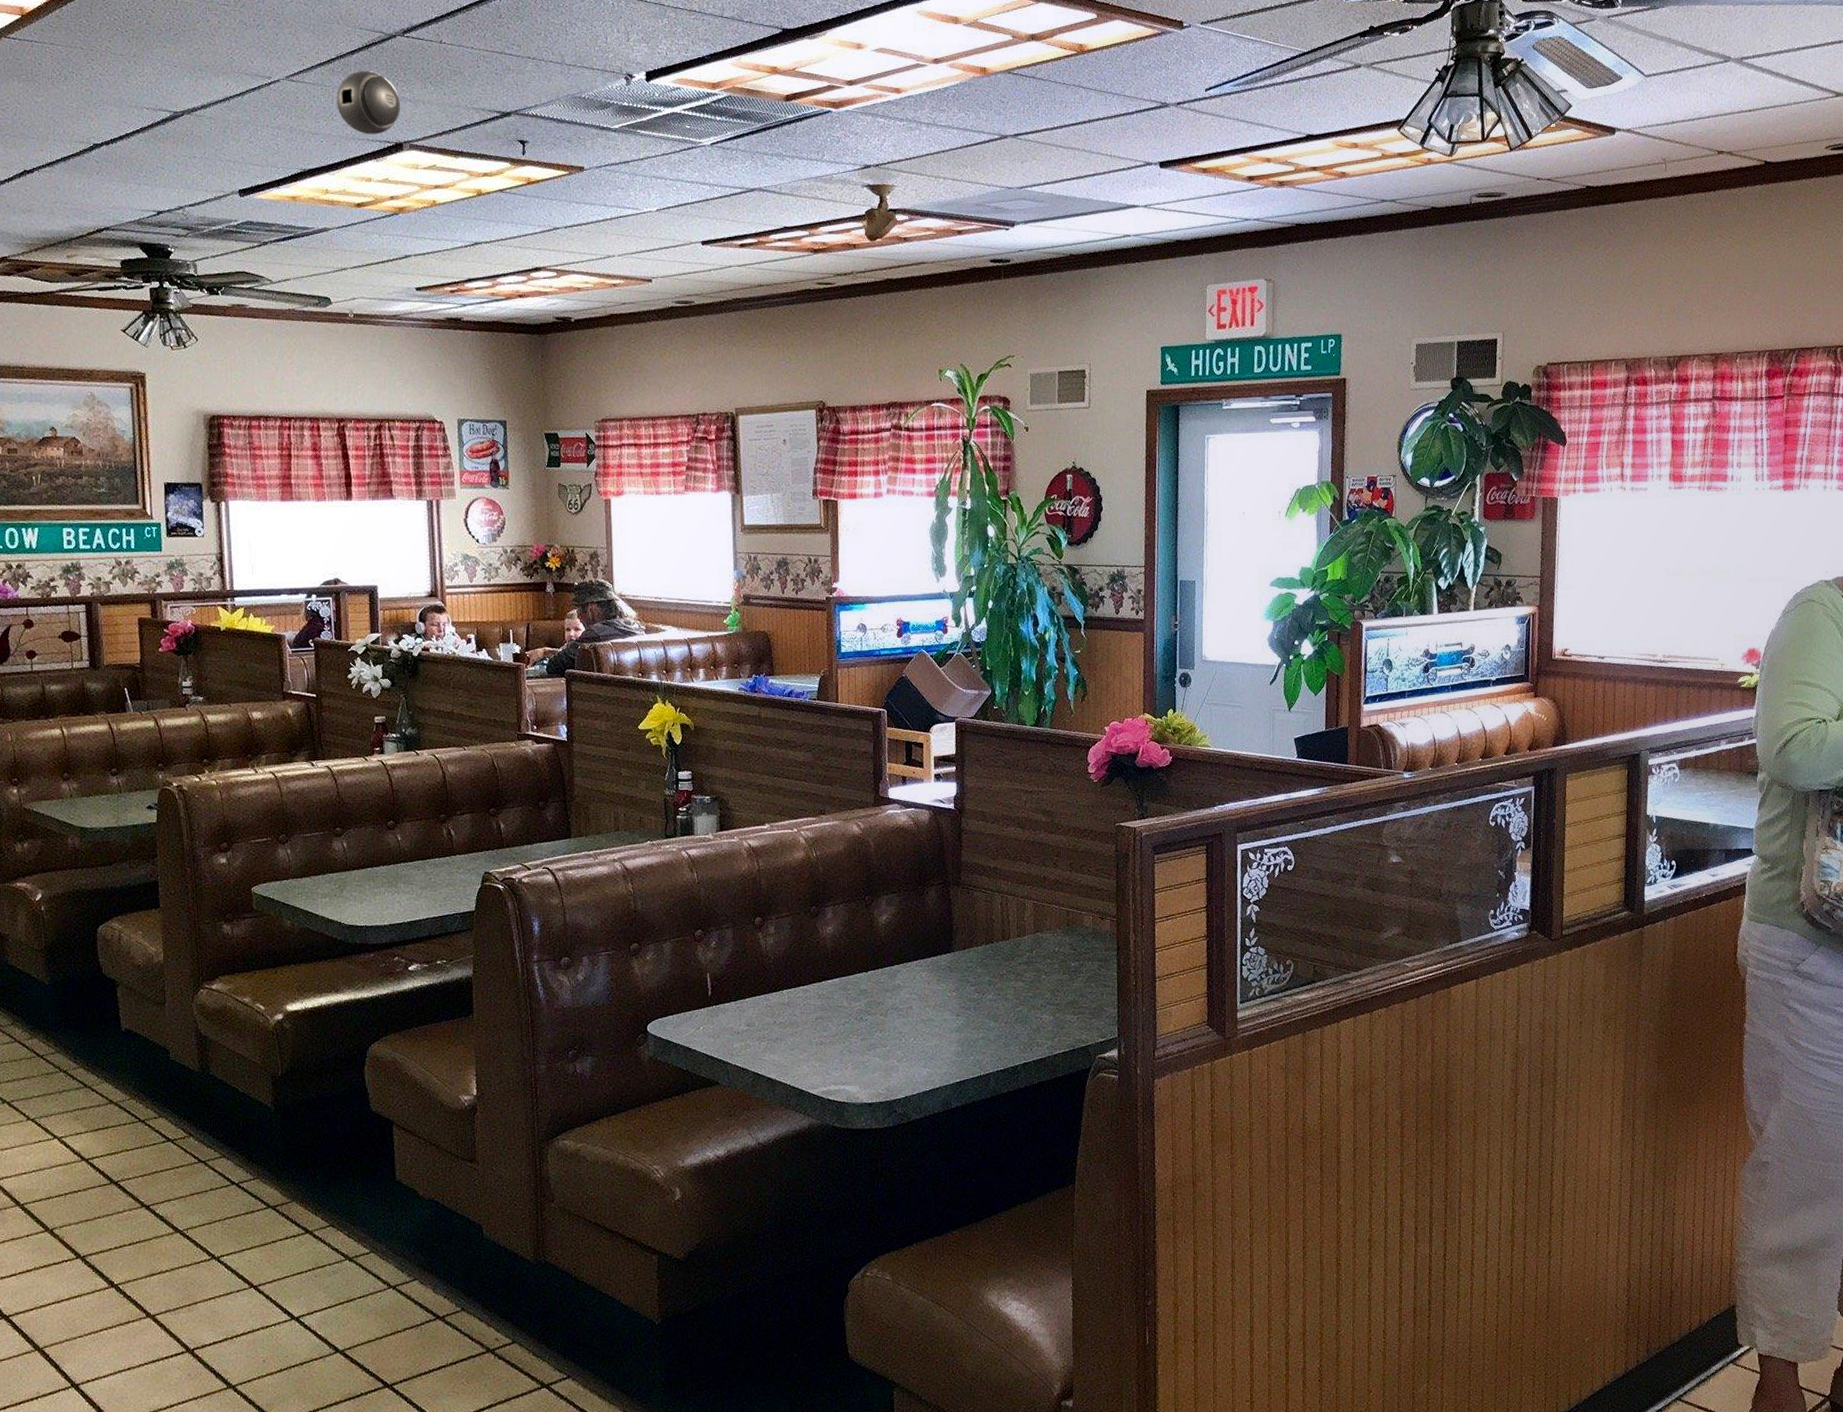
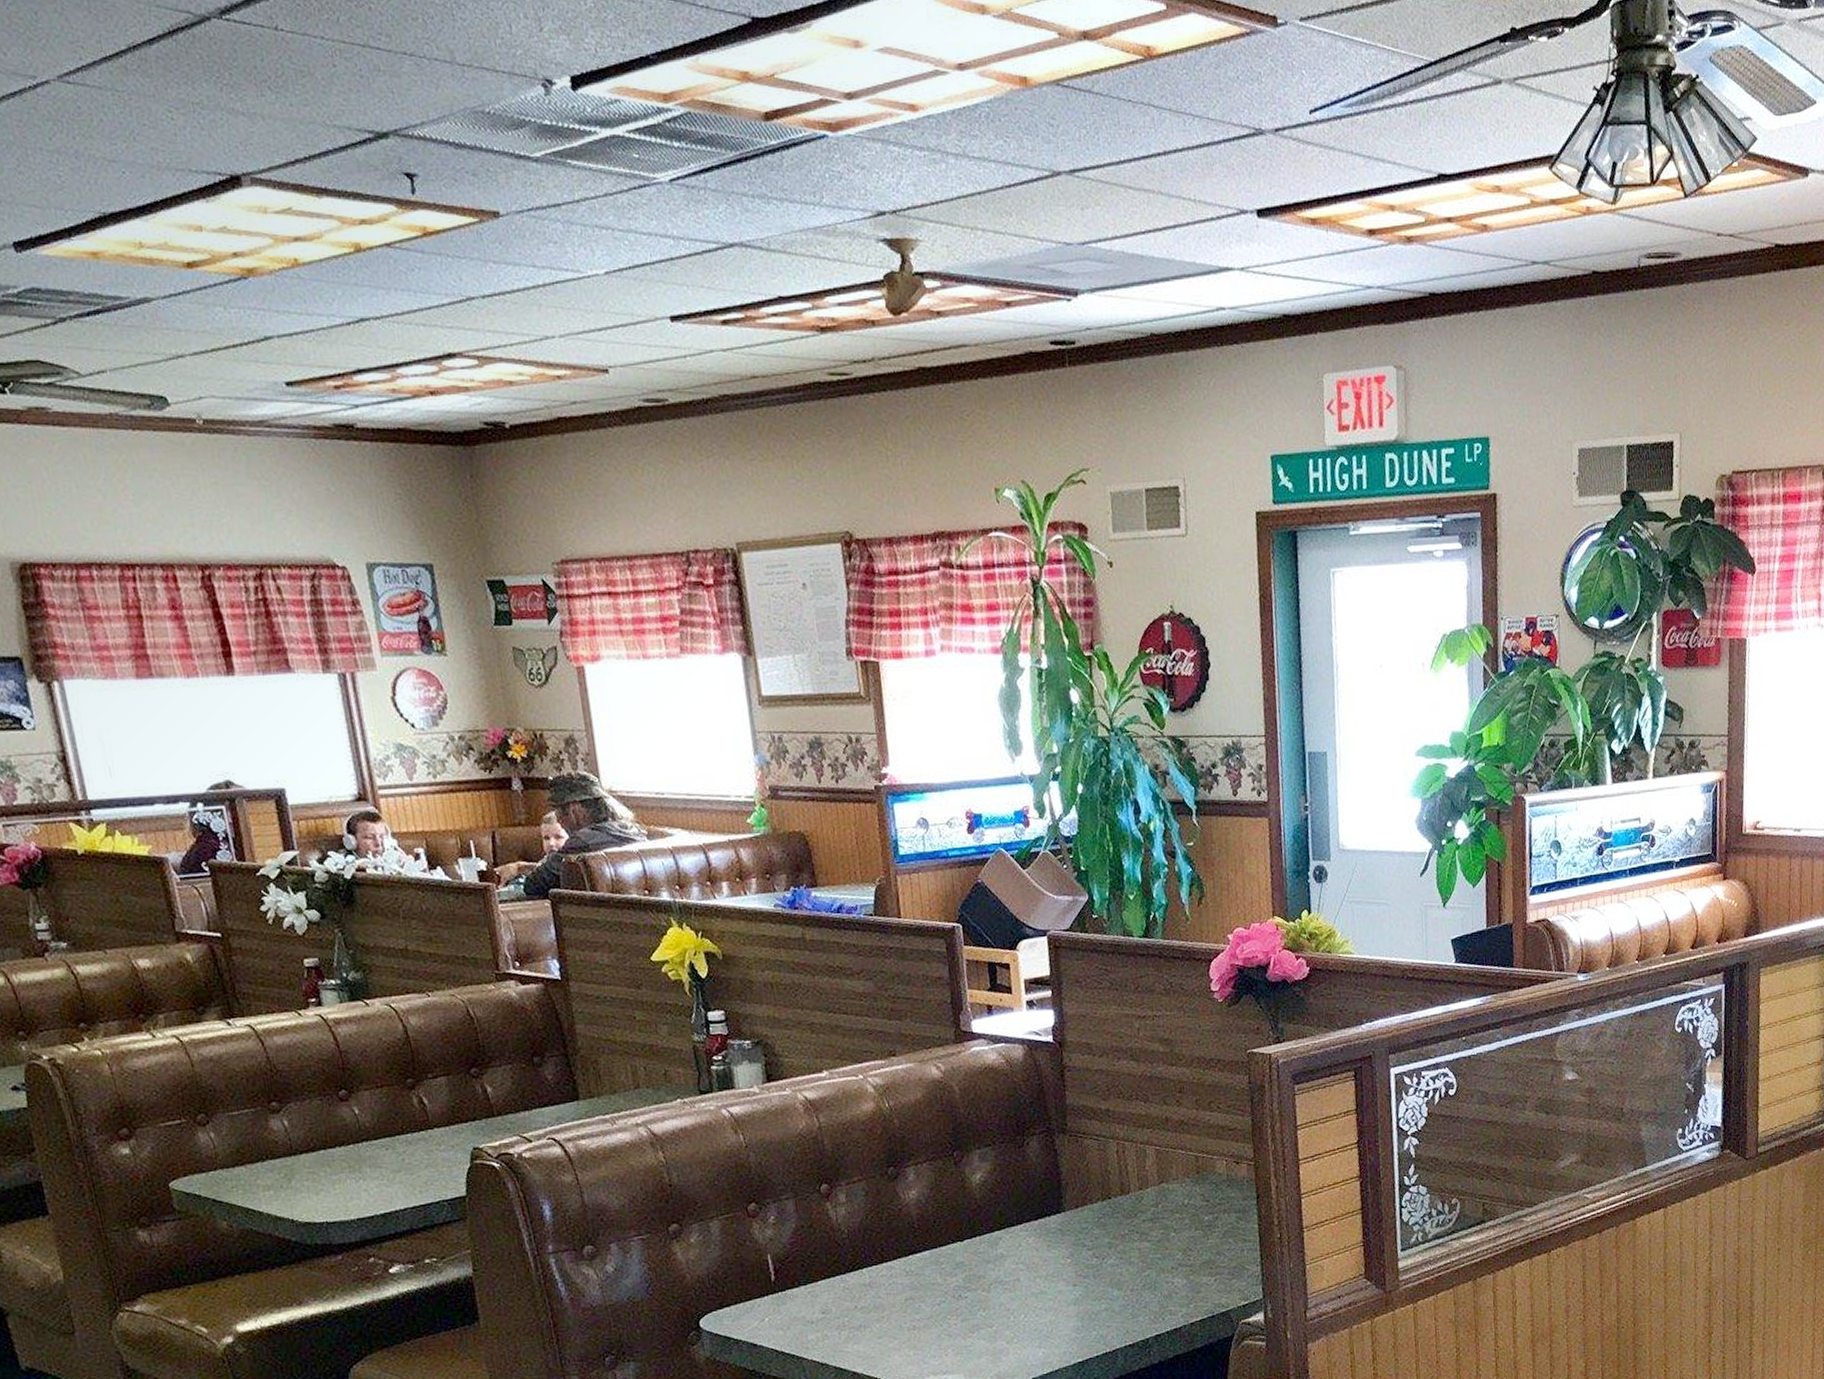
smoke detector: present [336,70,401,135] -> none [135,68,232,163]

